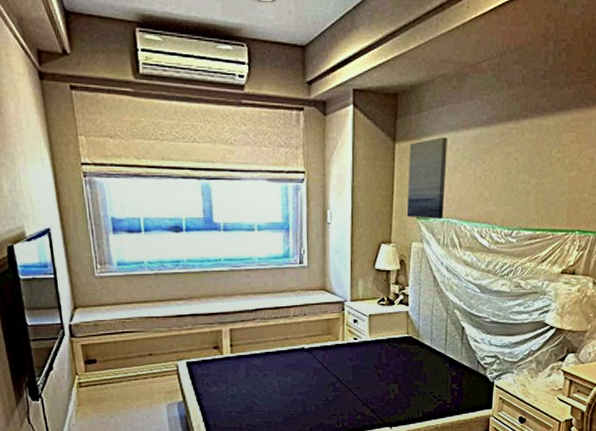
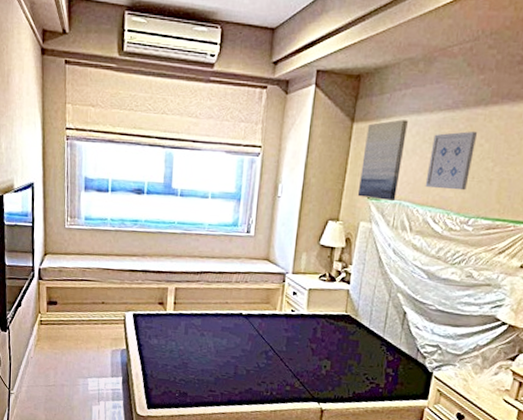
wall art: none [469,146,513,204] -> present [425,131,478,191]

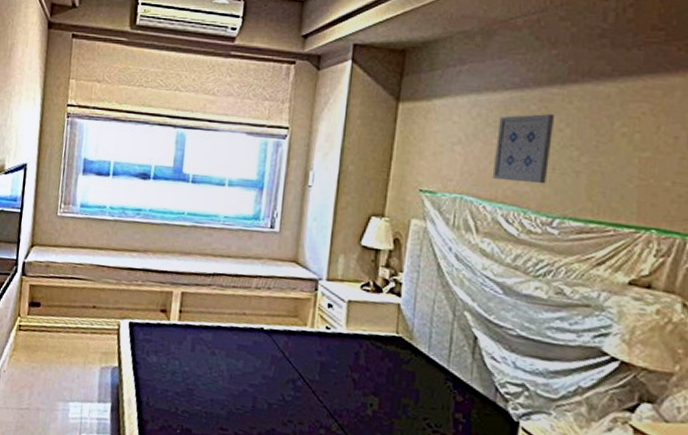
wall art: present [357,119,408,201] -> none [406,99,466,194]

